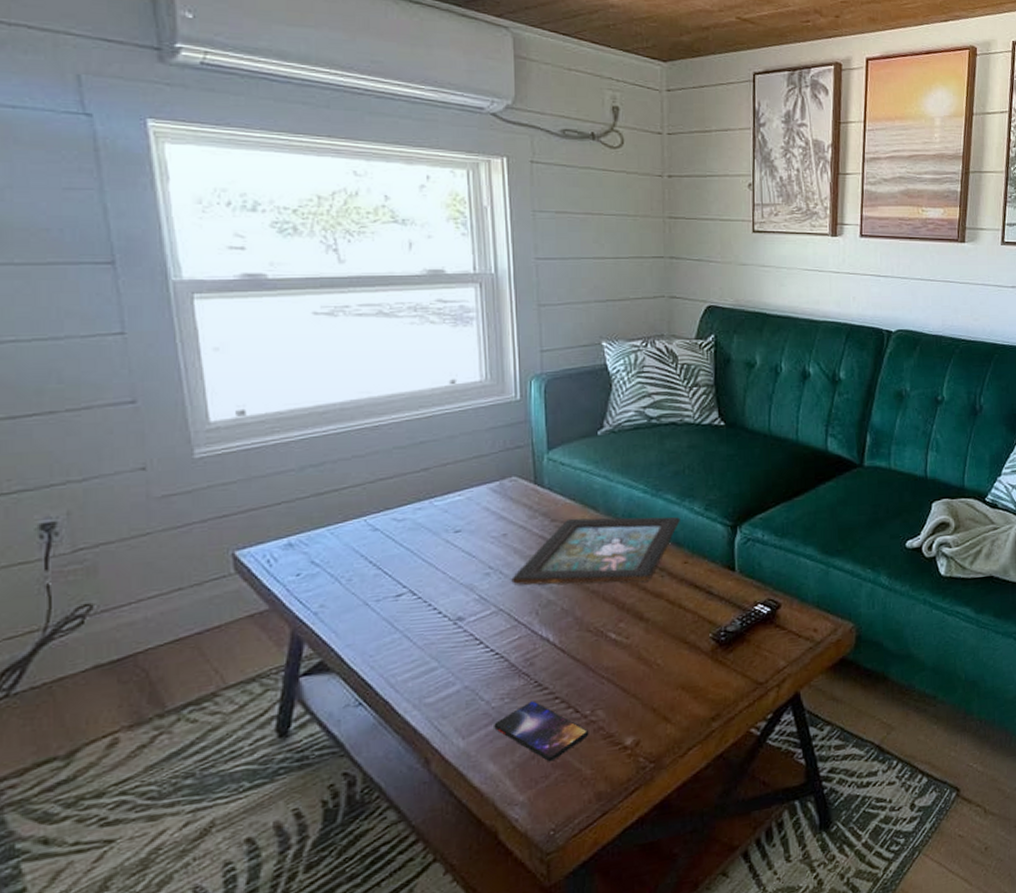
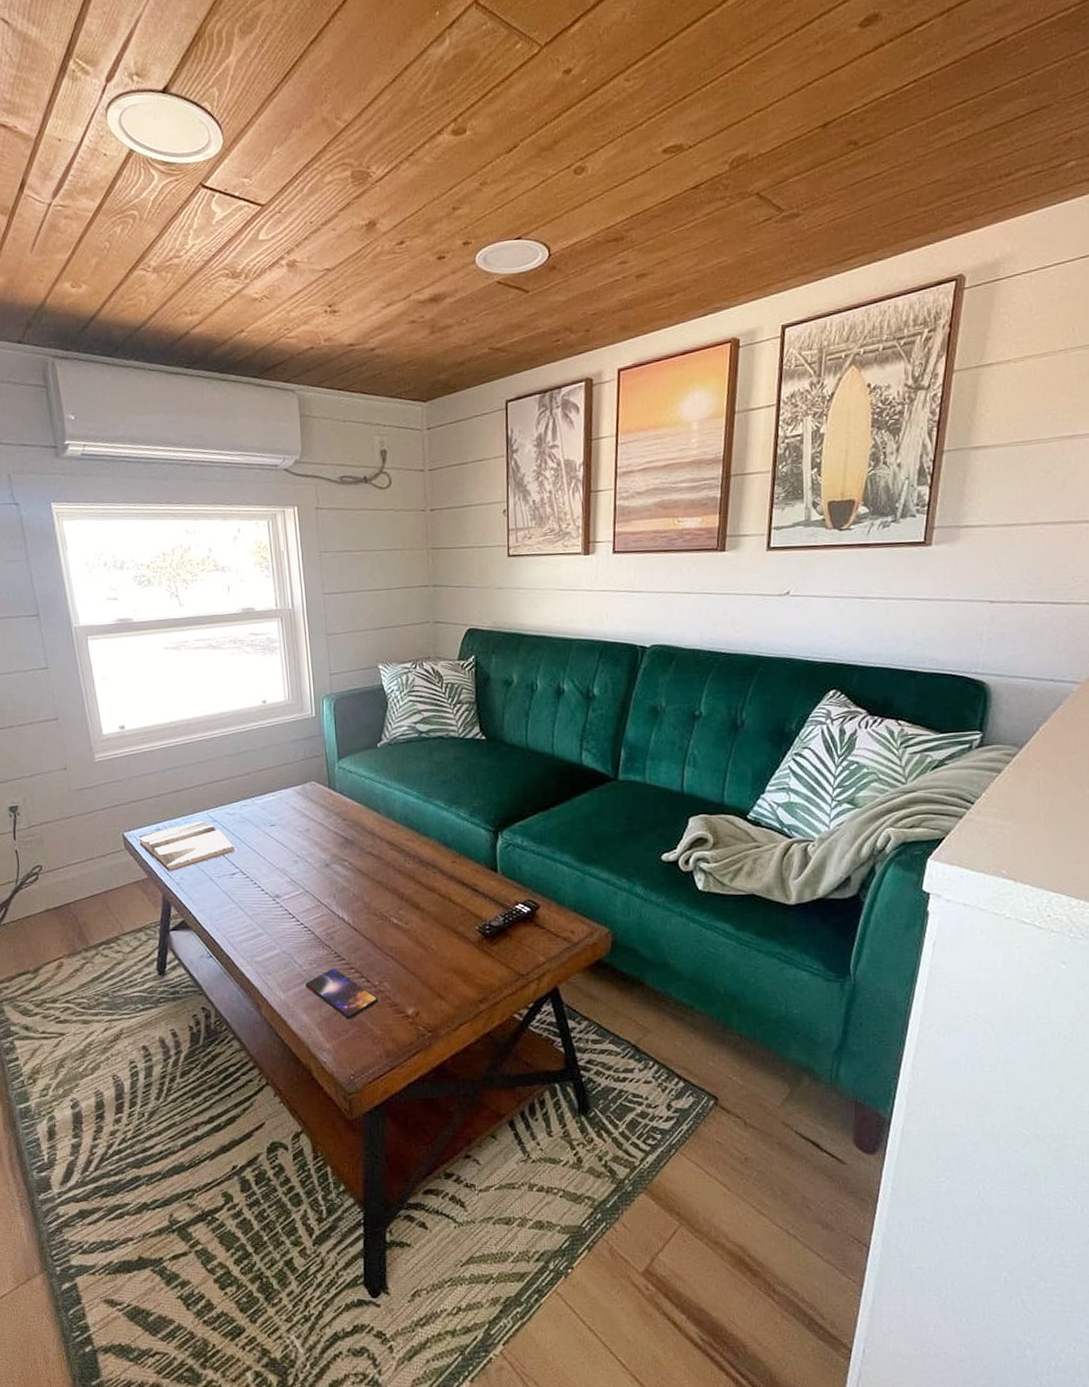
hardback book: none [257,530,405,599] -> present [138,821,237,872]
decorative tray: present [511,517,680,585] -> none [314,818,448,877]

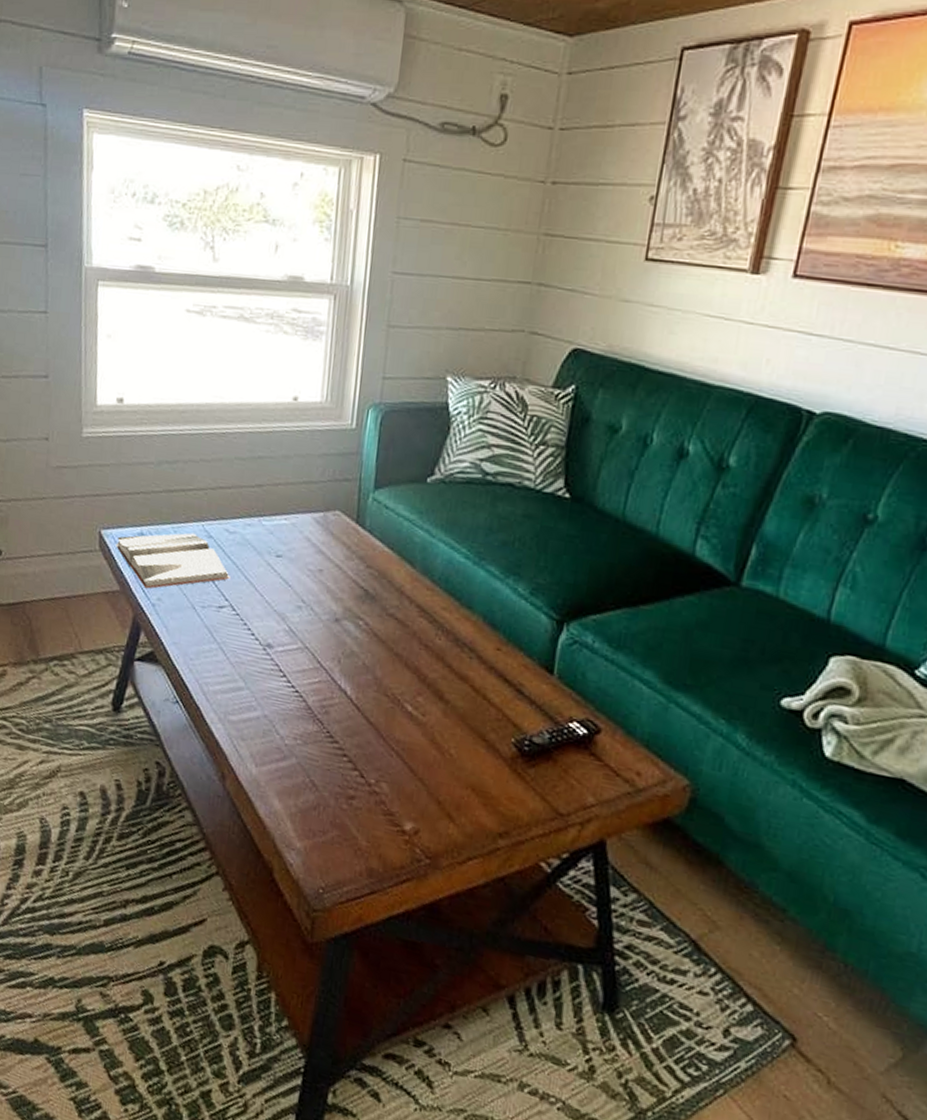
smartphone: present [305,968,378,1020] -> none [284,750,371,819]

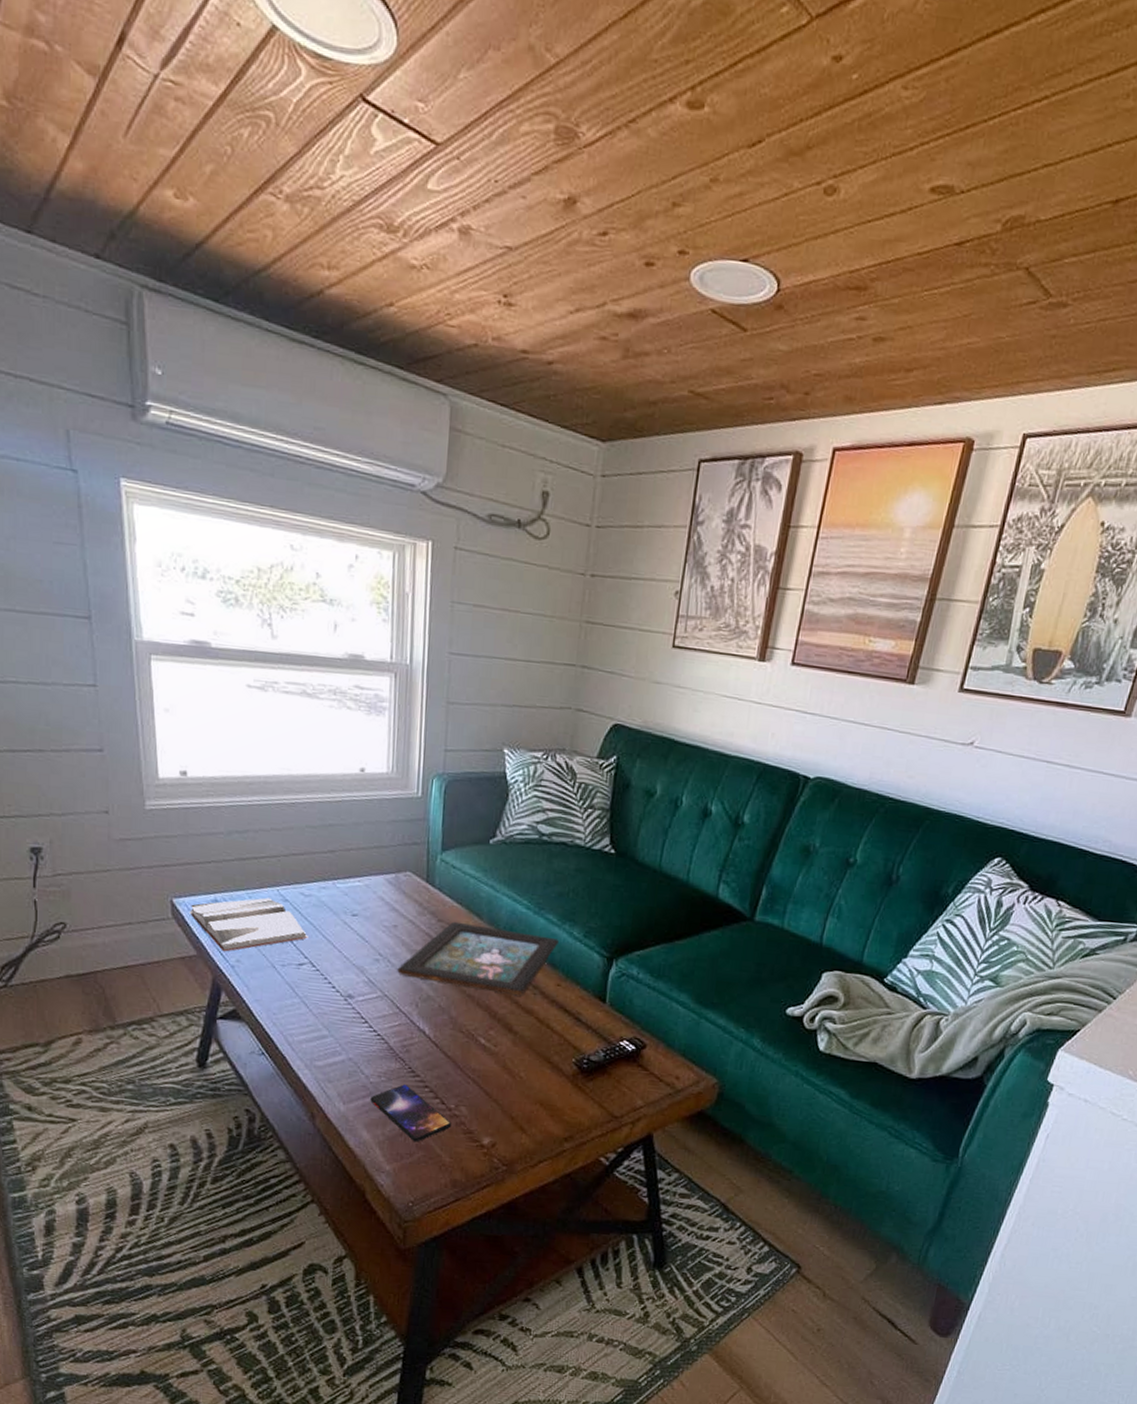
smartphone: none [284,750,371,819] -> present [370,1084,452,1142]
decorative tray: none [320,568,501,659] -> present [397,921,559,996]

